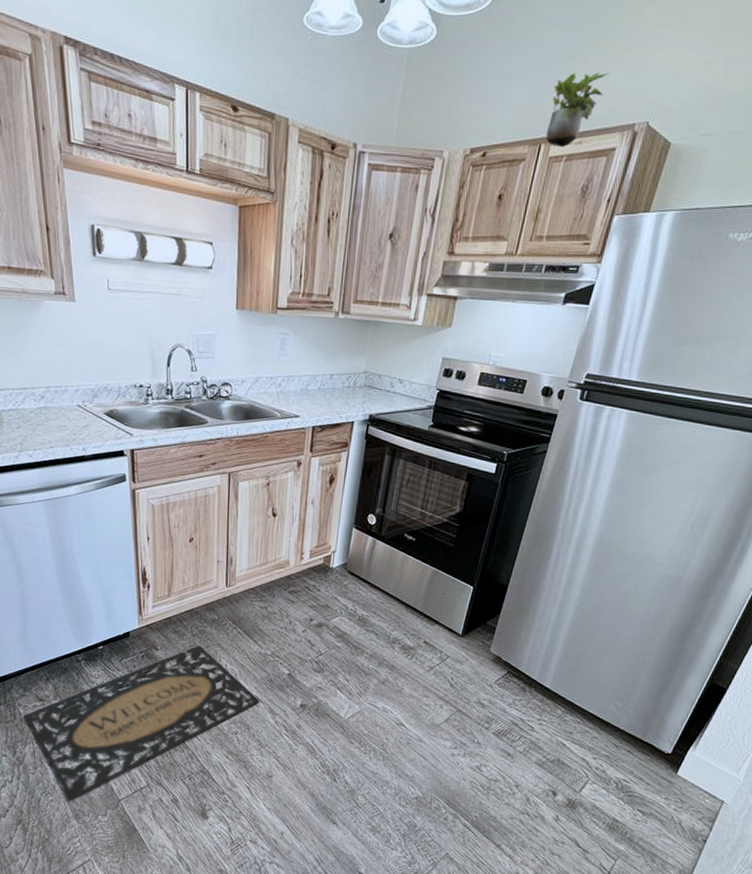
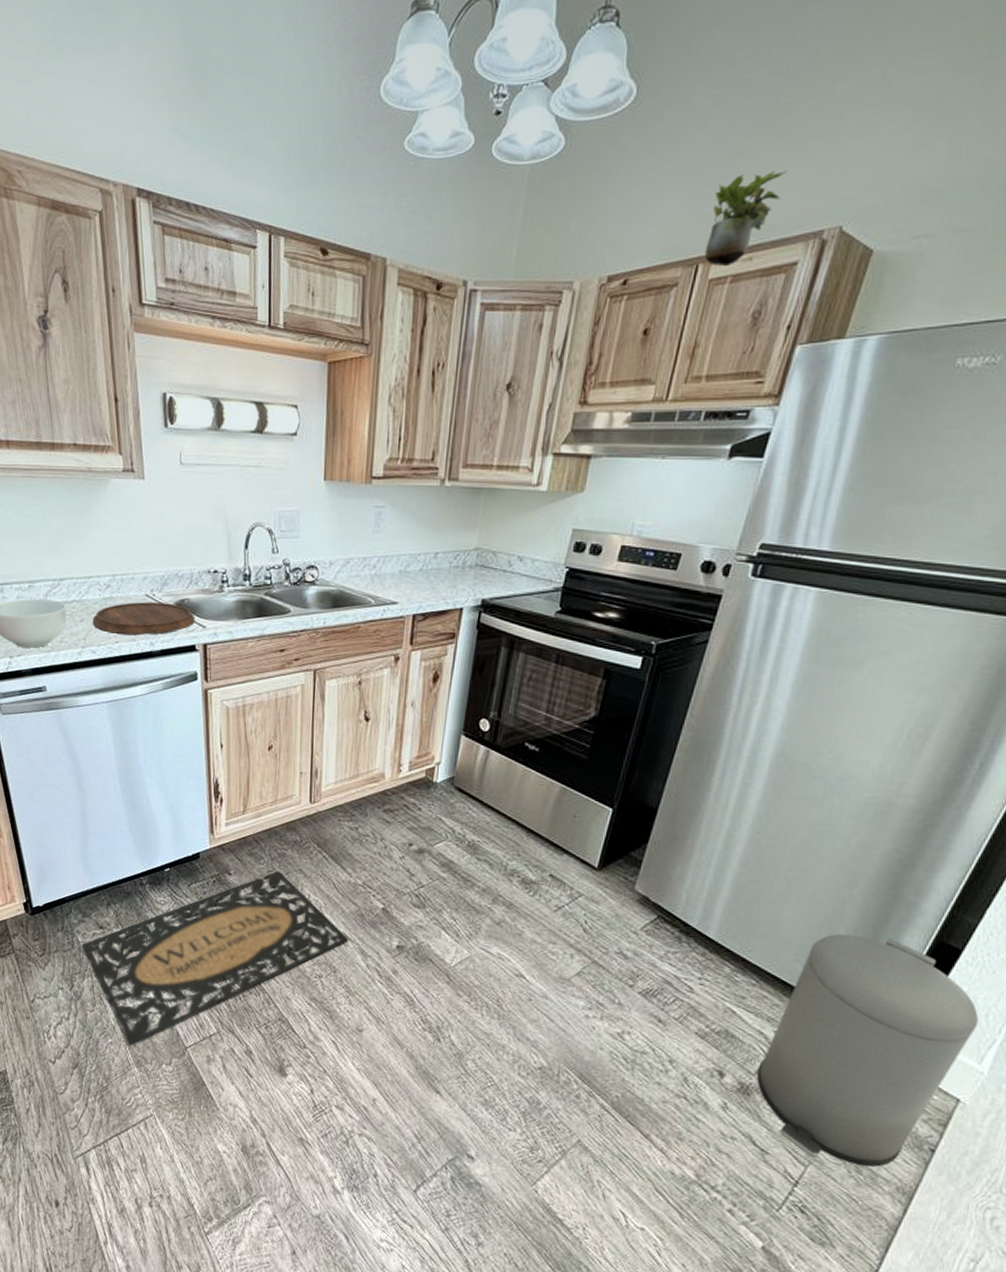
cutting board: none [28,411,123,441] -> present [92,602,195,635]
pedal bin: none [580,680,738,856] -> present [757,933,979,1167]

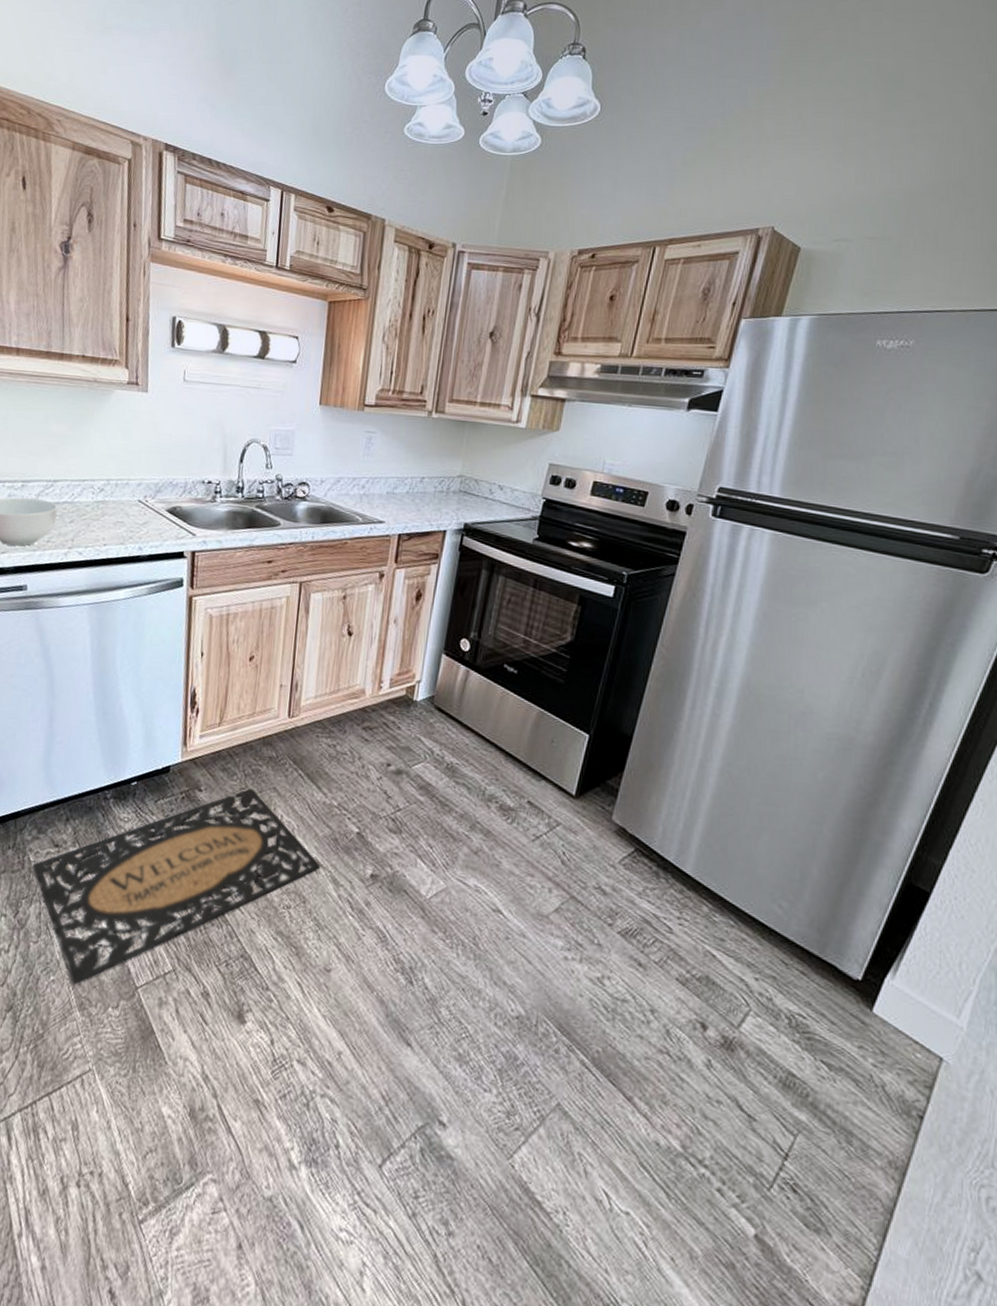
cutting board: present [92,602,195,635] -> none [82,506,186,540]
potted plant: present [704,170,789,267] -> none [660,179,728,251]
pedal bin: present [757,933,979,1167] -> none [740,872,953,1137]

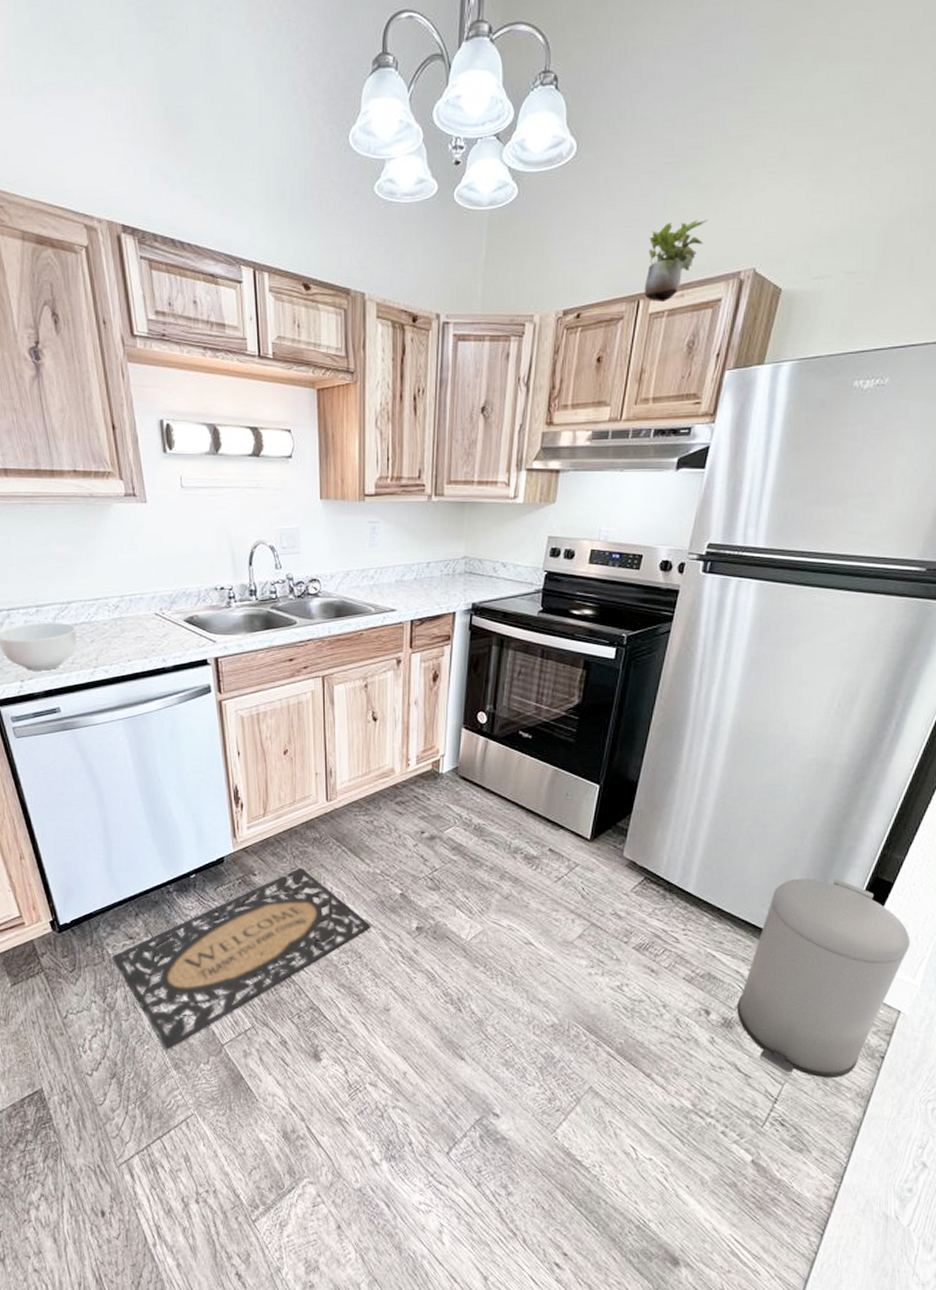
potted plant: none [660,179,728,251] -> present [644,219,709,303]
pedal bin: none [740,872,953,1137] -> present [737,878,911,1077]

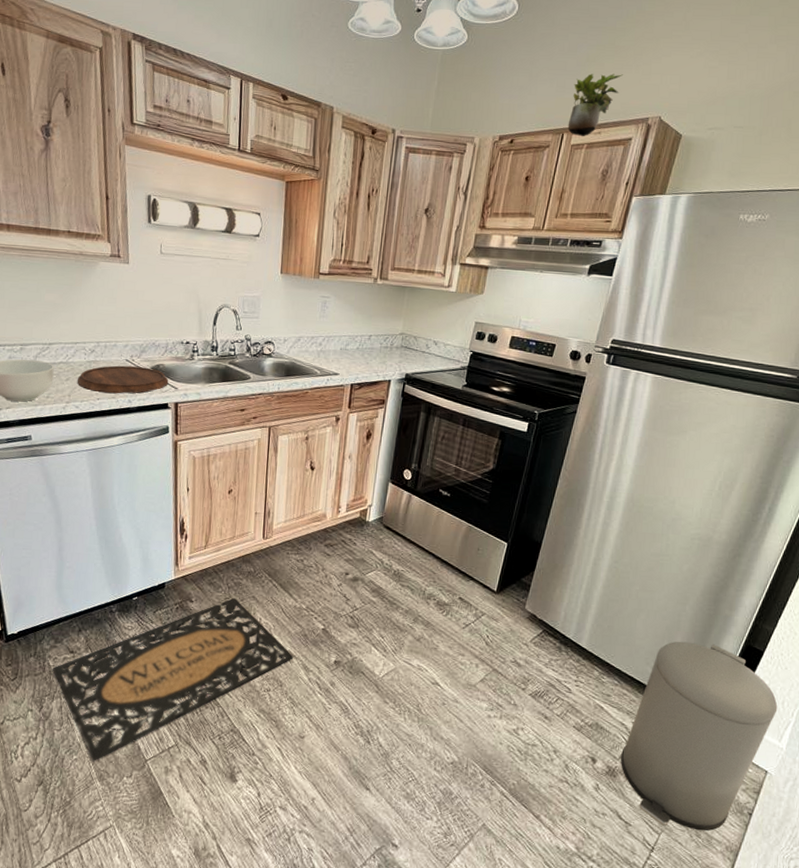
cutting board: none [103,620,205,653] -> present [77,365,169,394]

